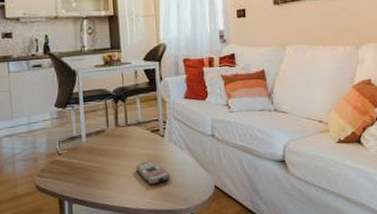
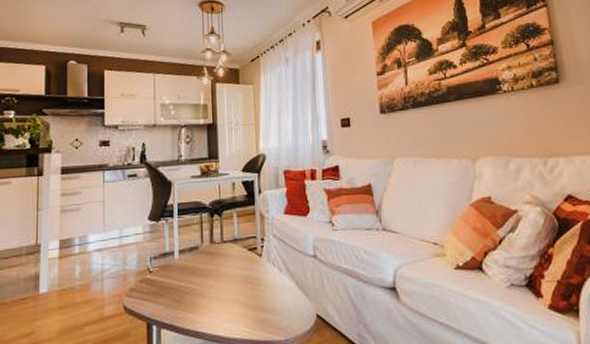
remote control: present [136,160,170,185] -> none [231,282,268,311]

